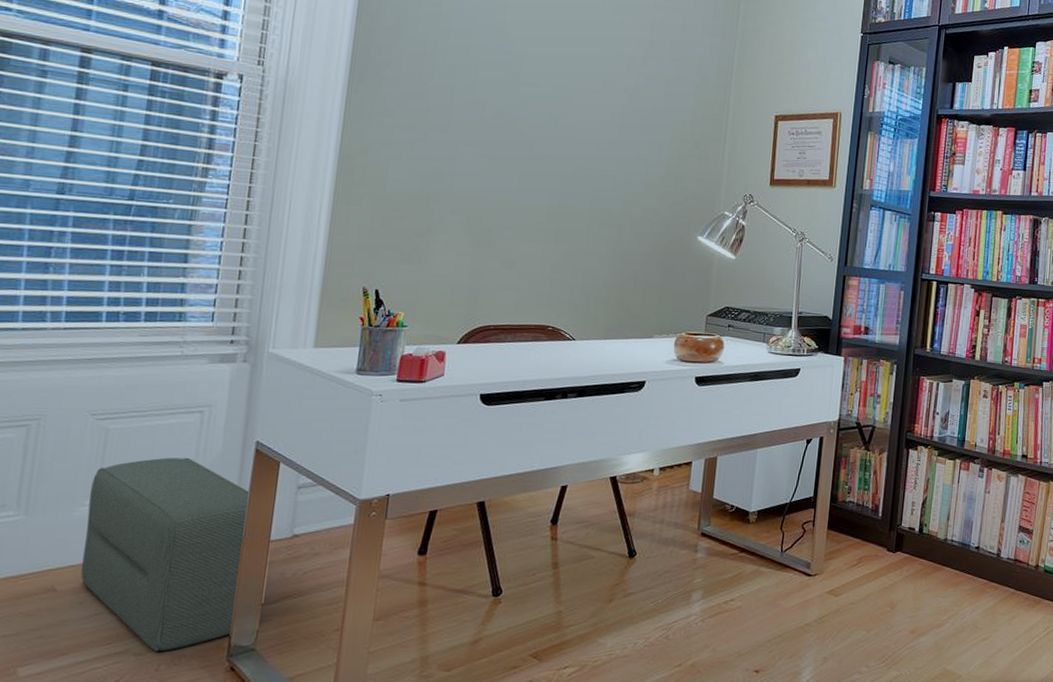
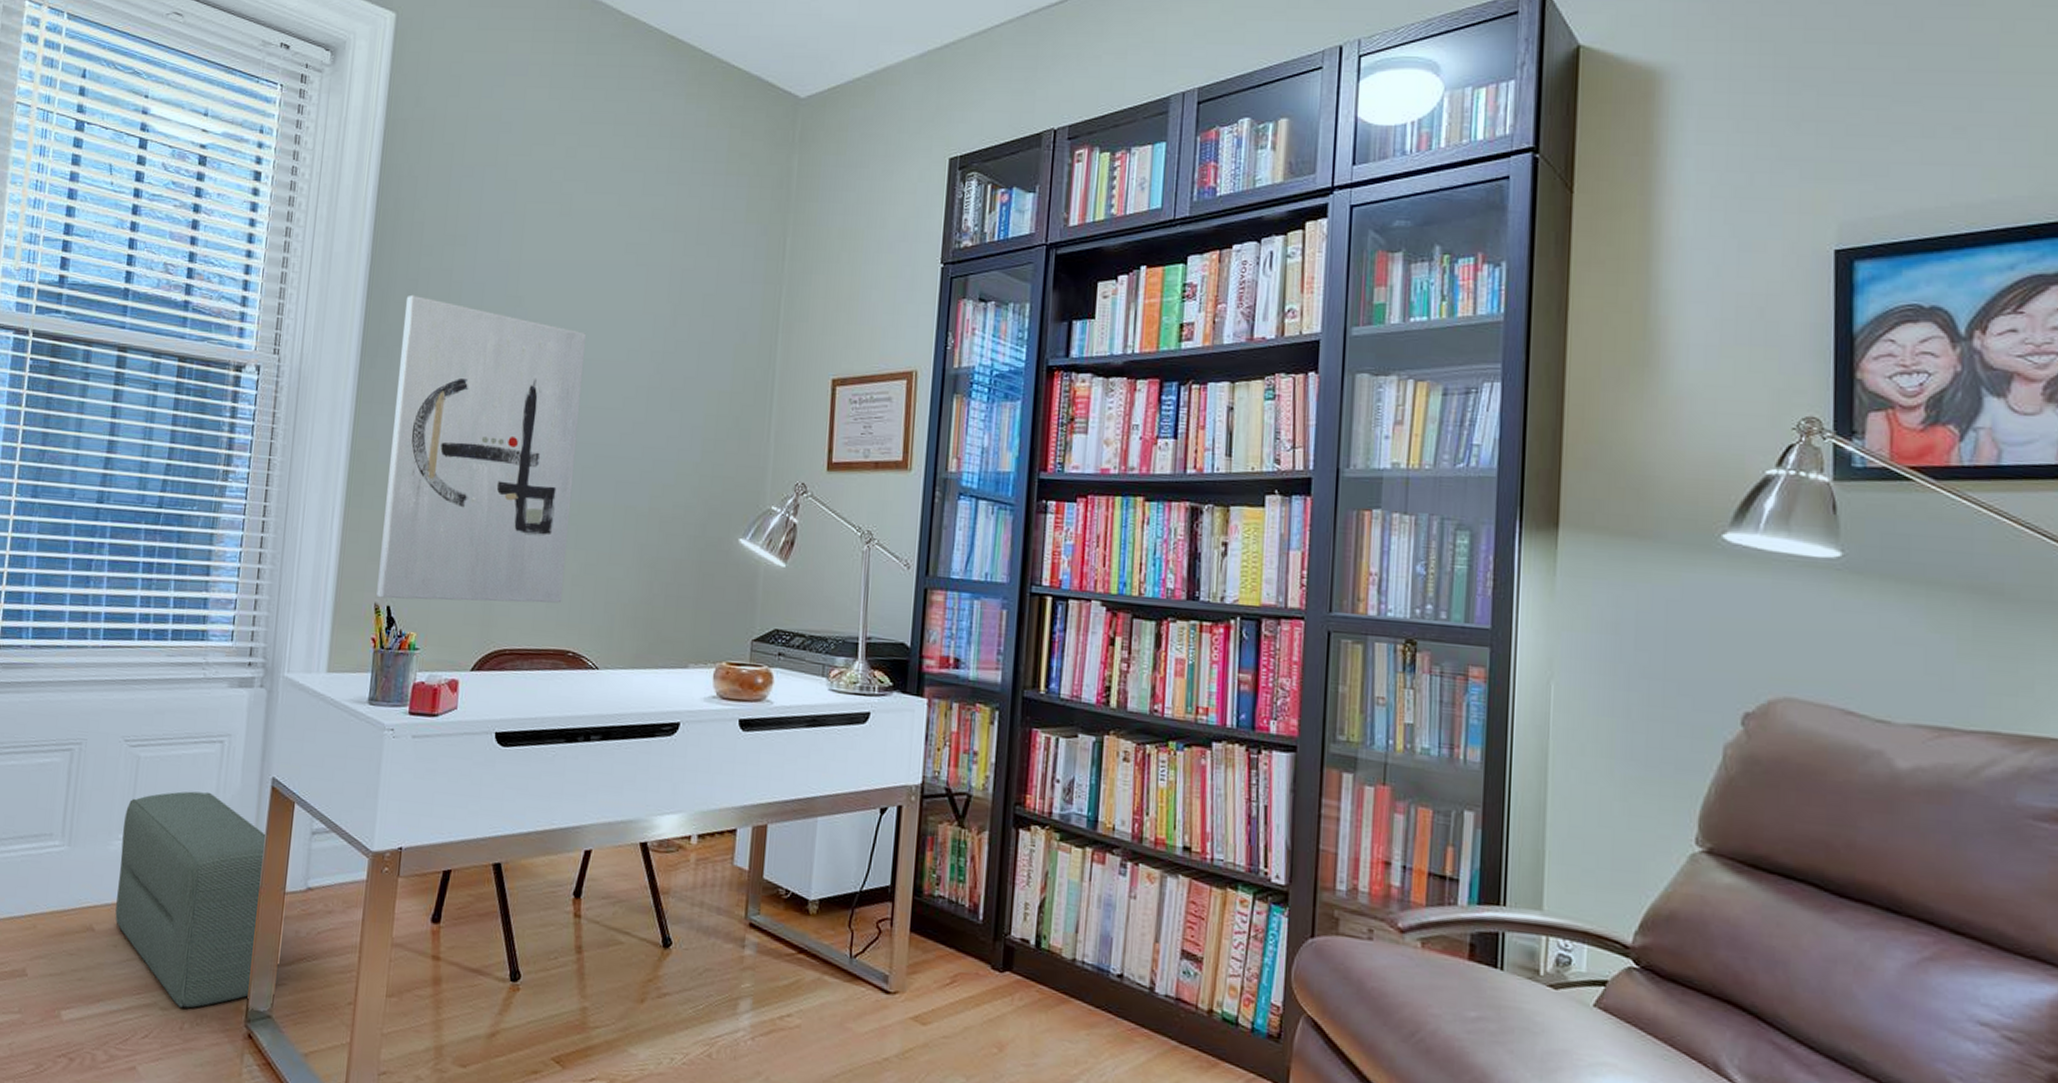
wall art: none [365,22,568,287] -> present [376,294,587,603]

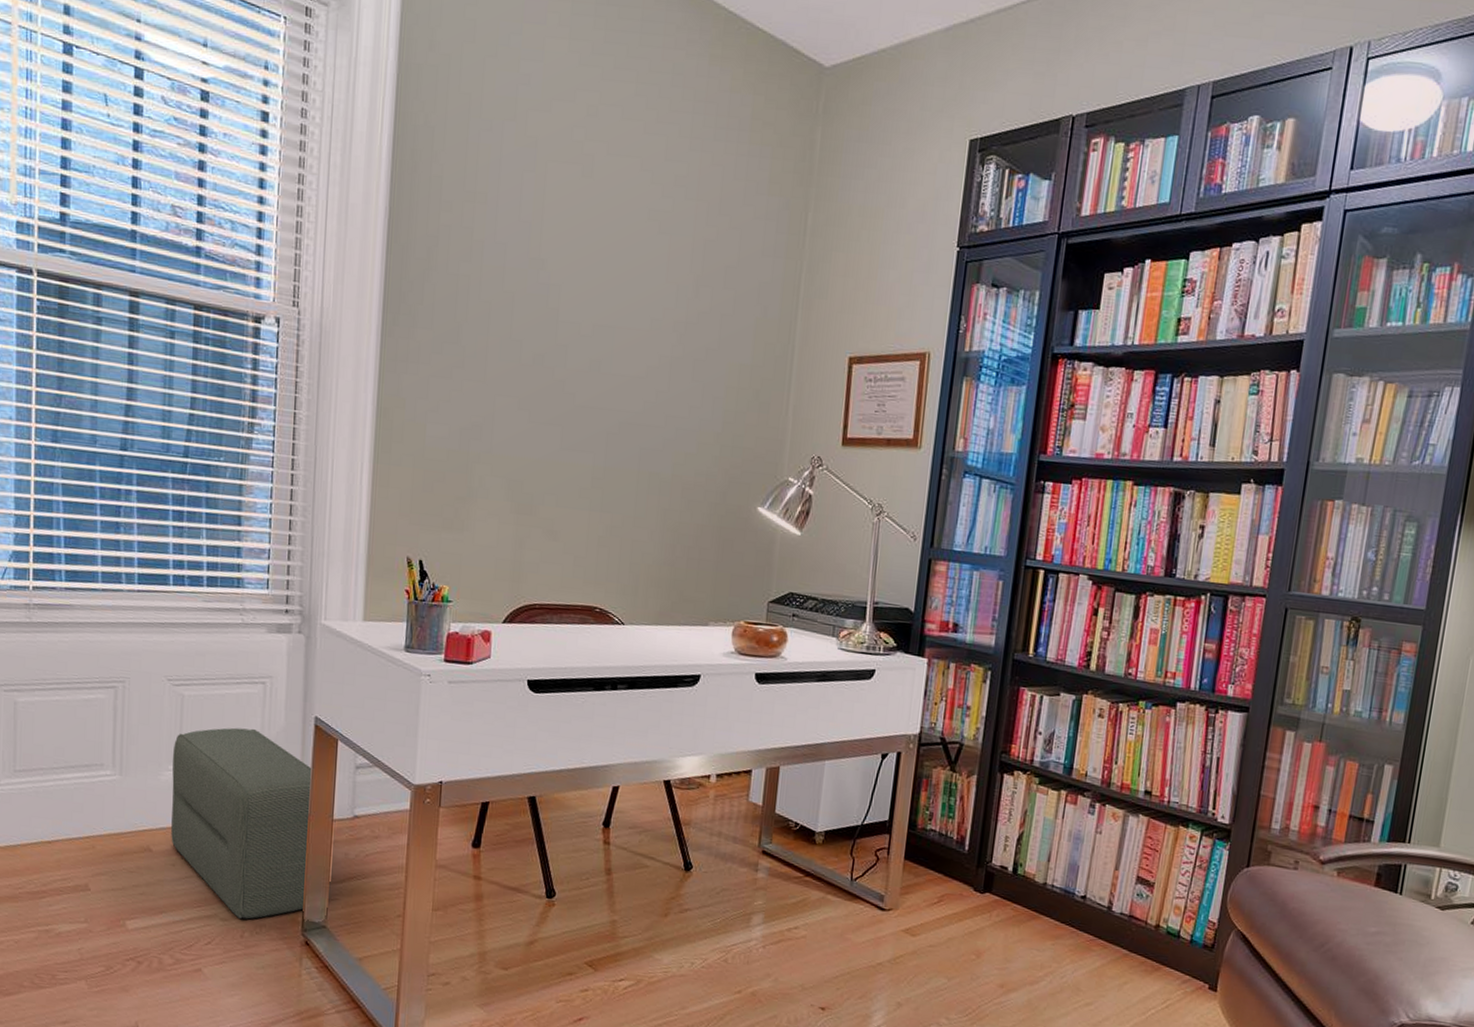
wall art: present [376,294,587,603] -> none [409,252,610,563]

